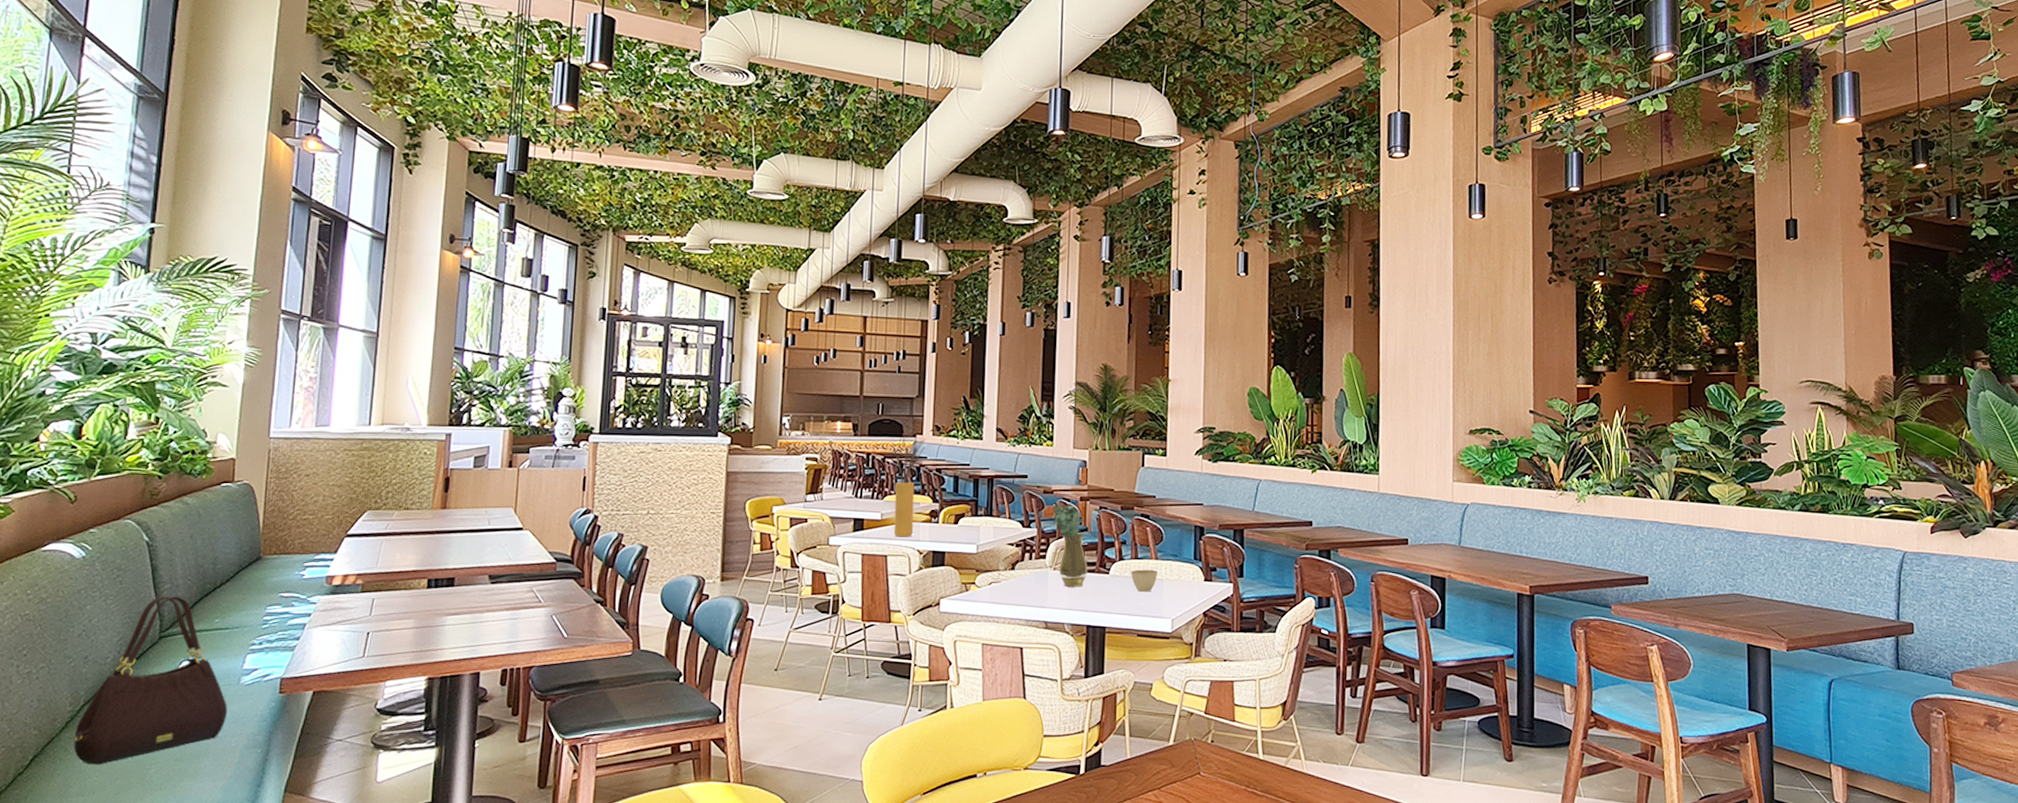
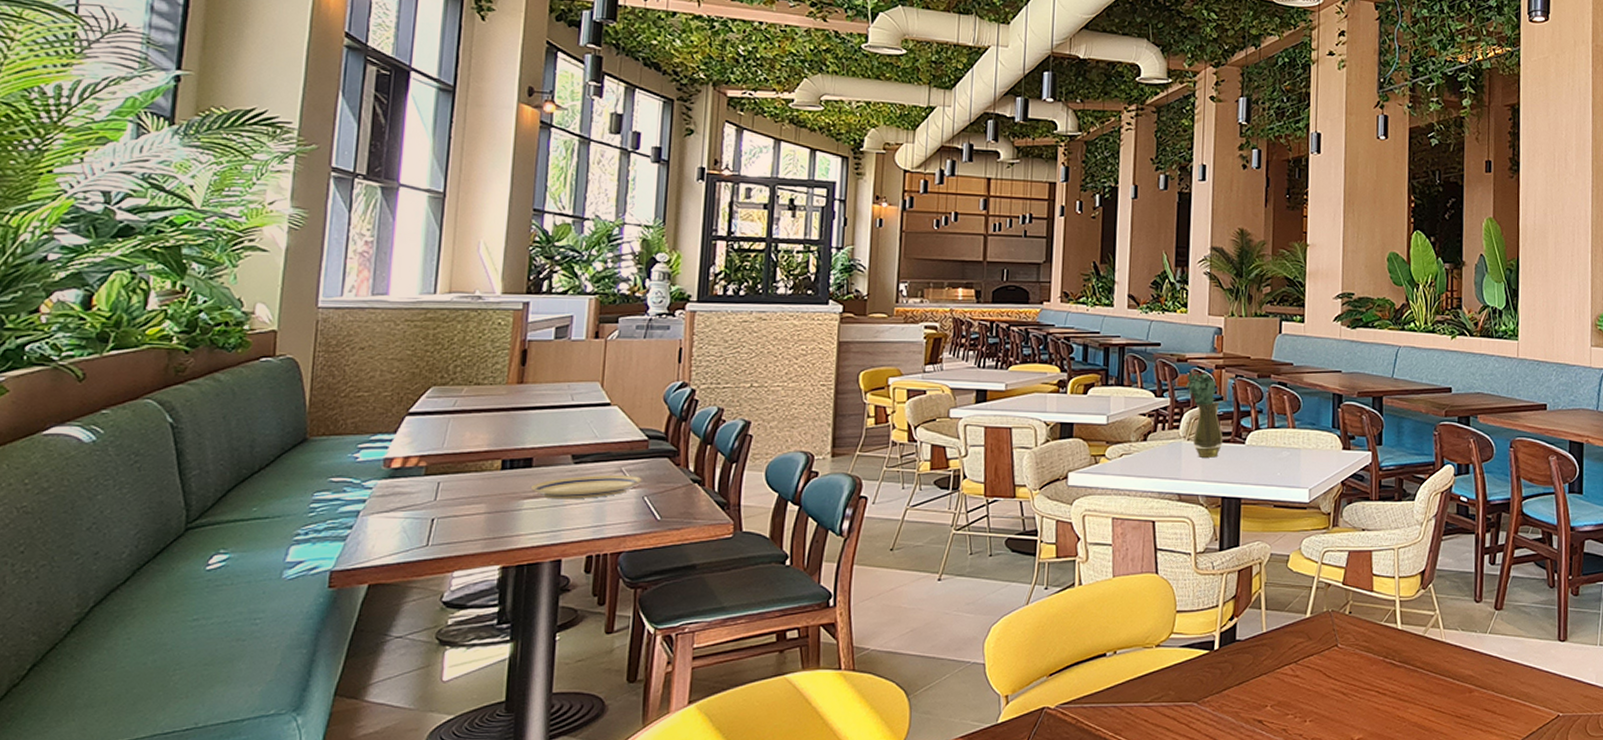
handbag: present [73,596,227,765] -> none [81,483,267,673]
plate: none [452,594,551,617] -> present [530,475,642,500]
vase: present [893,434,926,537] -> none [1018,301,1054,409]
cup: present [1130,569,1157,592] -> none [1267,438,1295,462]

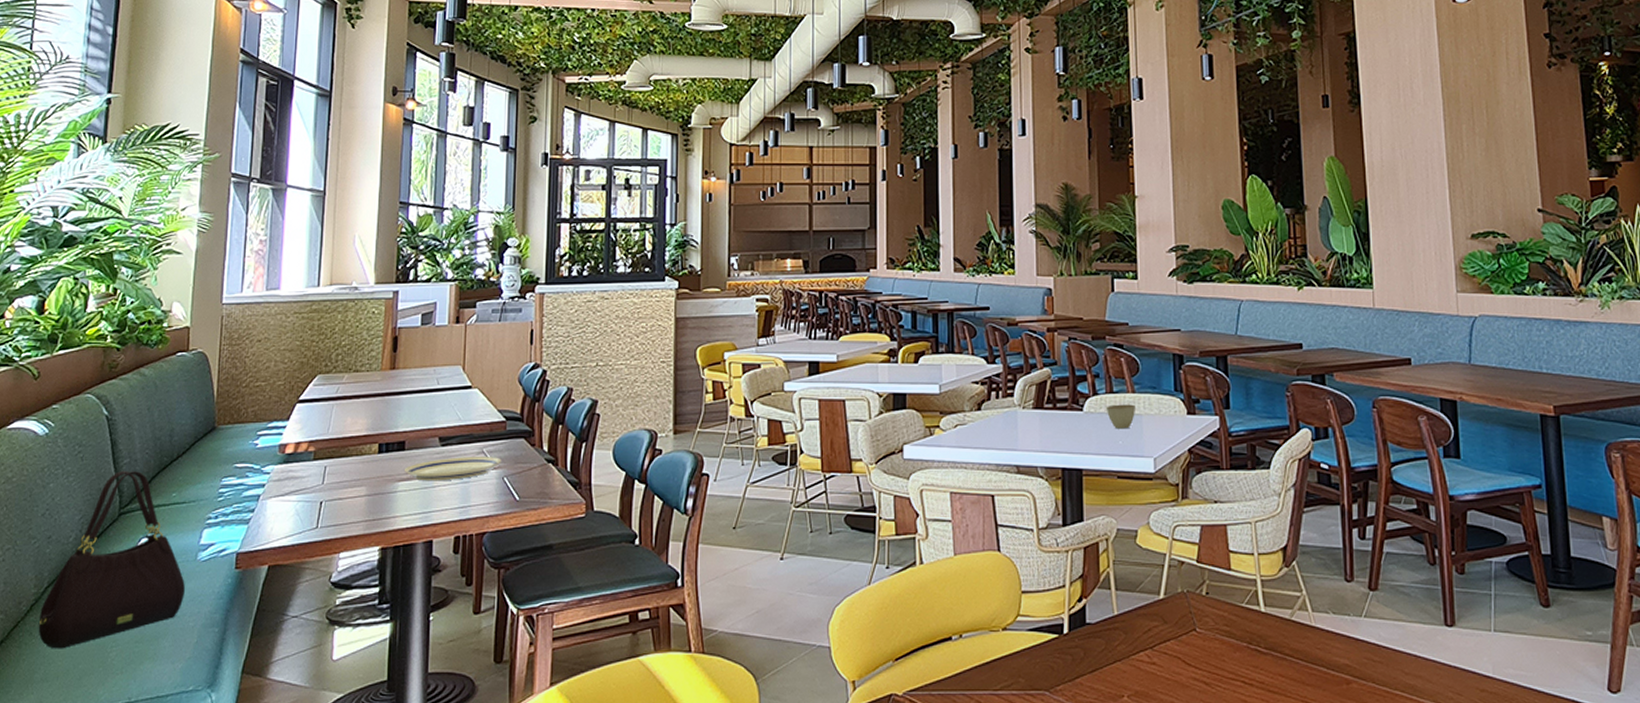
handbag: none [81,483,267,673] -> present [38,471,185,649]
vase: present [1186,369,1223,458] -> none [1018,333,1060,426]
cup: none [1267,438,1295,462] -> present [1106,404,1135,429]

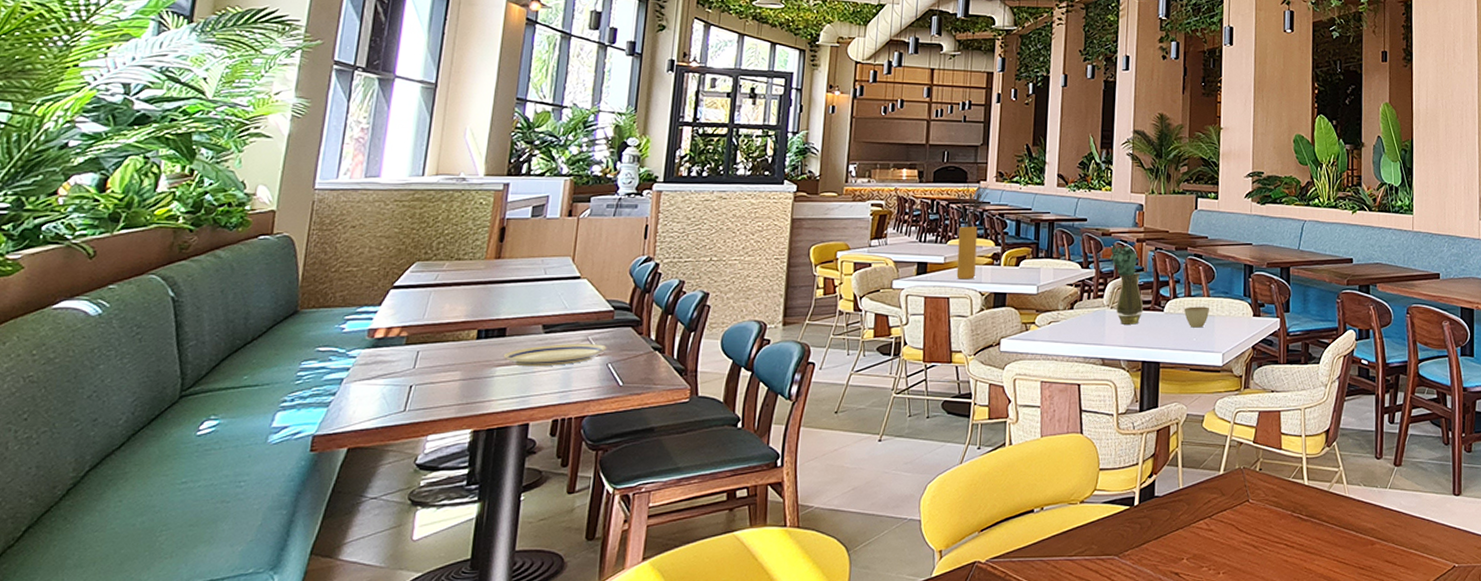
handbag: present [38,471,185,649] -> none [74,353,252,534]
vase: none [846,268,880,380] -> present [956,180,989,280]
vase: none [1018,333,1060,426] -> present [1110,242,1144,325]

